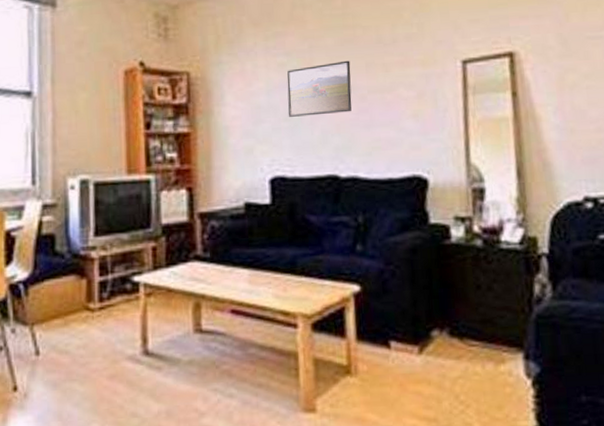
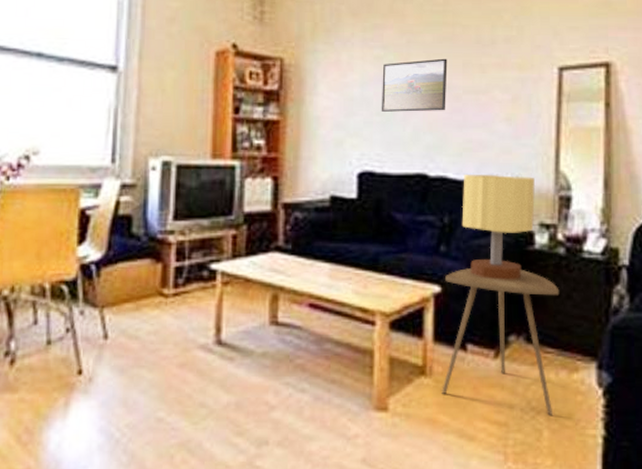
side table: none [363,264,482,408] -> present [442,268,560,415]
table lamp: none [374,170,449,276] -> present [461,174,536,280]

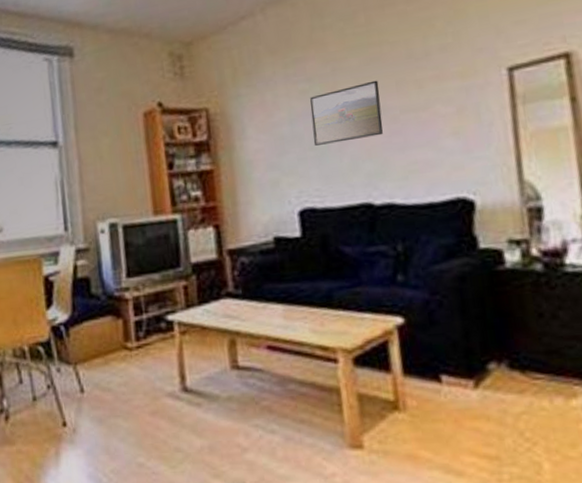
side table: present [442,268,560,415] -> none [407,292,552,446]
table lamp: present [461,174,536,280] -> none [412,191,502,306]

